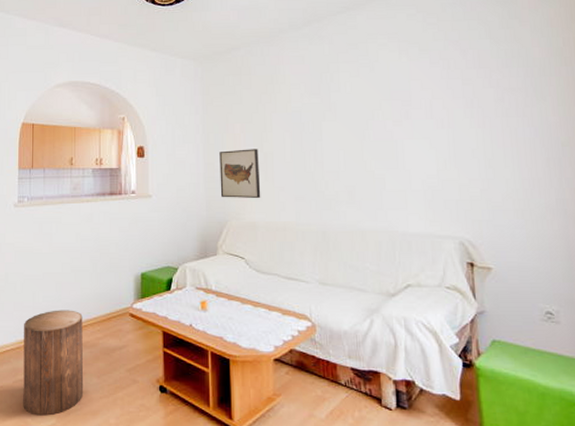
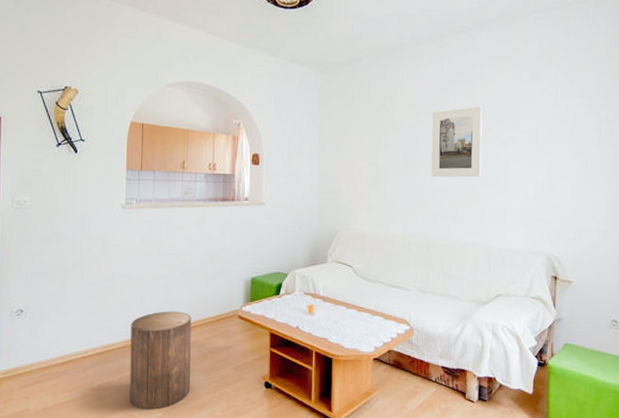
wall art: present [219,149,261,199] -> none [333,162,372,211]
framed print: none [317,84,375,161] -> present [431,106,483,178]

